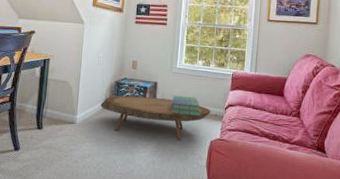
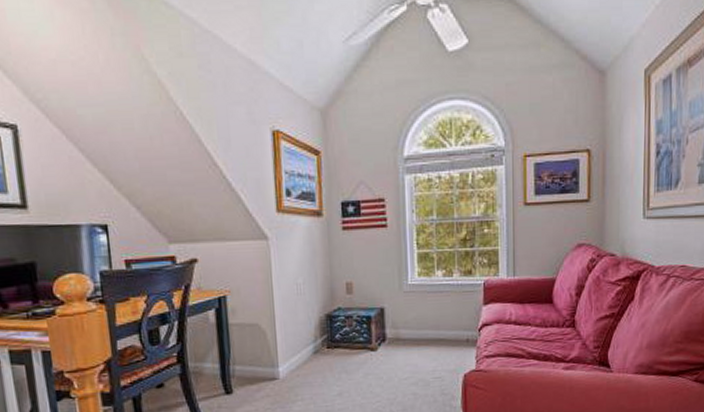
coffee table: present [100,95,211,140] -> none [310,328,460,380]
stack of books: present [171,95,201,116] -> none [406,320,448,347]

